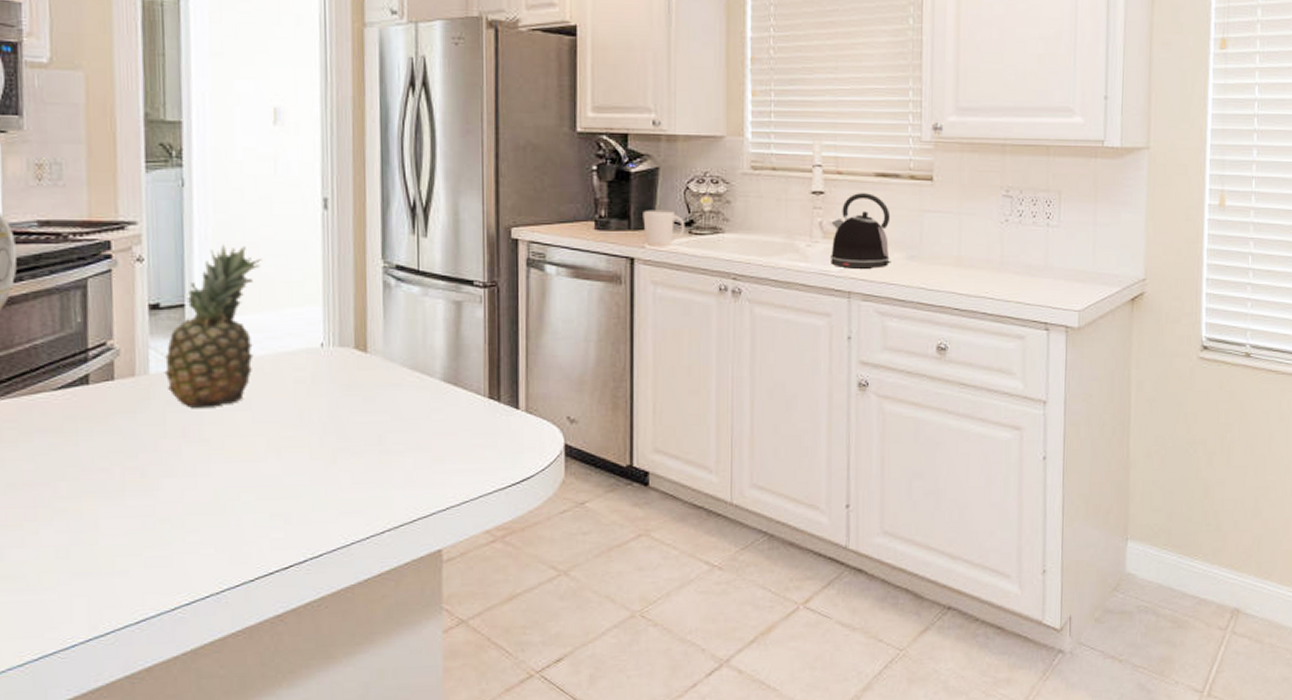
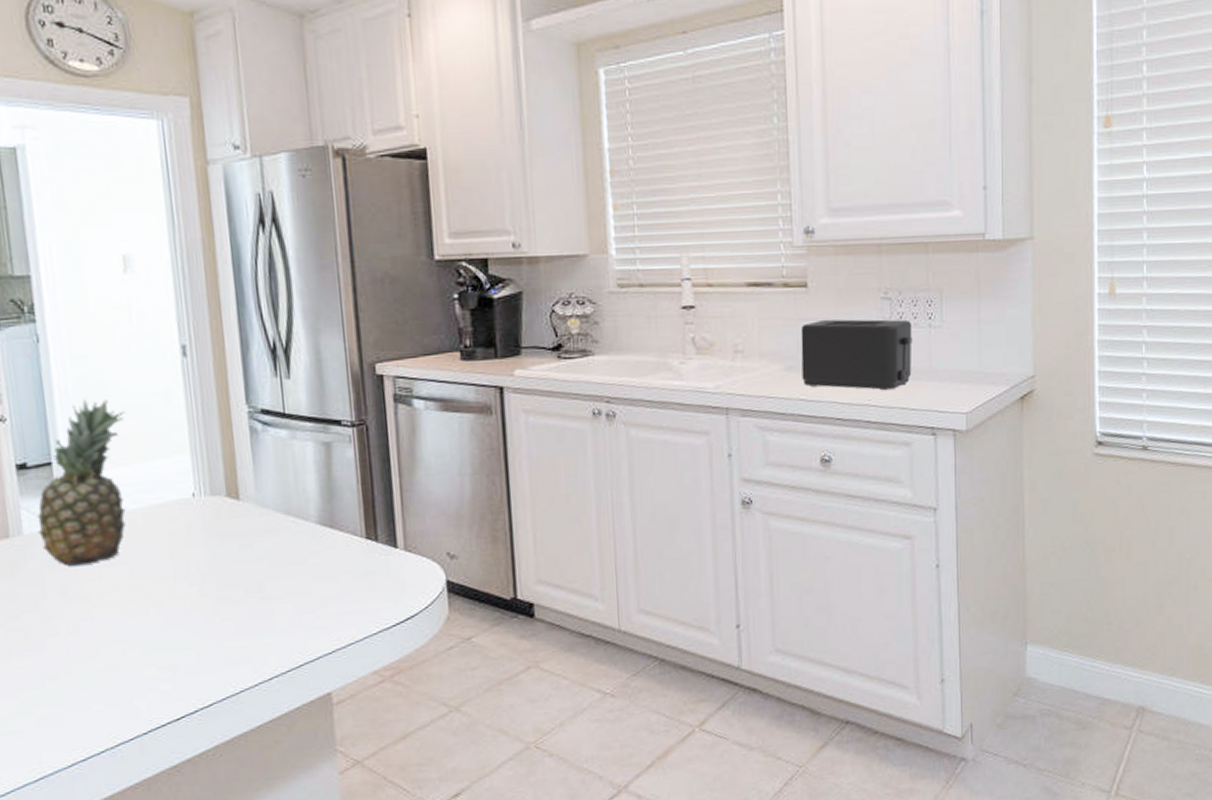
mug: present [643,210,685,247] -> none [509,335,554,375]
kettle: present [831,193,891,269] -> none [704,304,769,384]
toaster: none [923,212,1031,285] -> present [800,319,913,391]

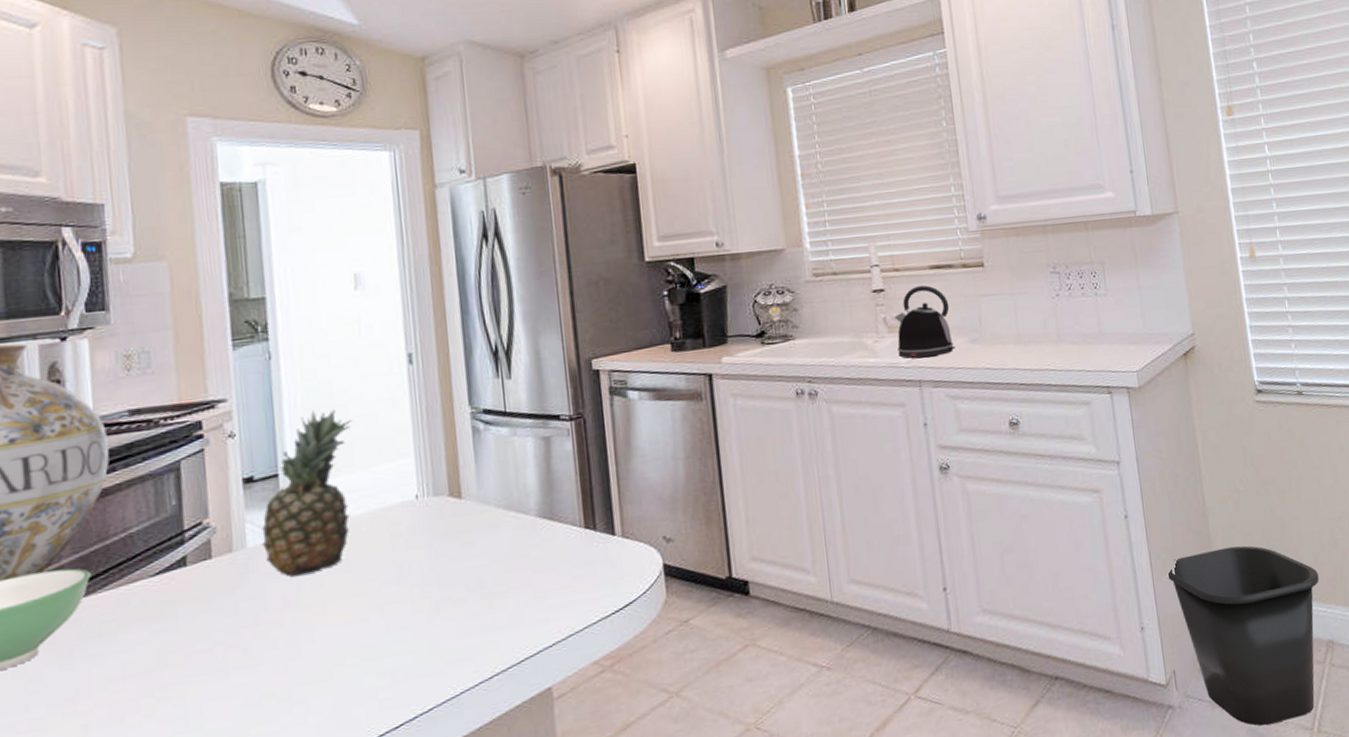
kettle: none [704,304,769,384] -> present [894,285,956,359]
toaster: present [800,319,913,391] -> none [981,290,1084,356]
waste bin: none [974,604,1138,785] -> present [1166,545,1319,726]

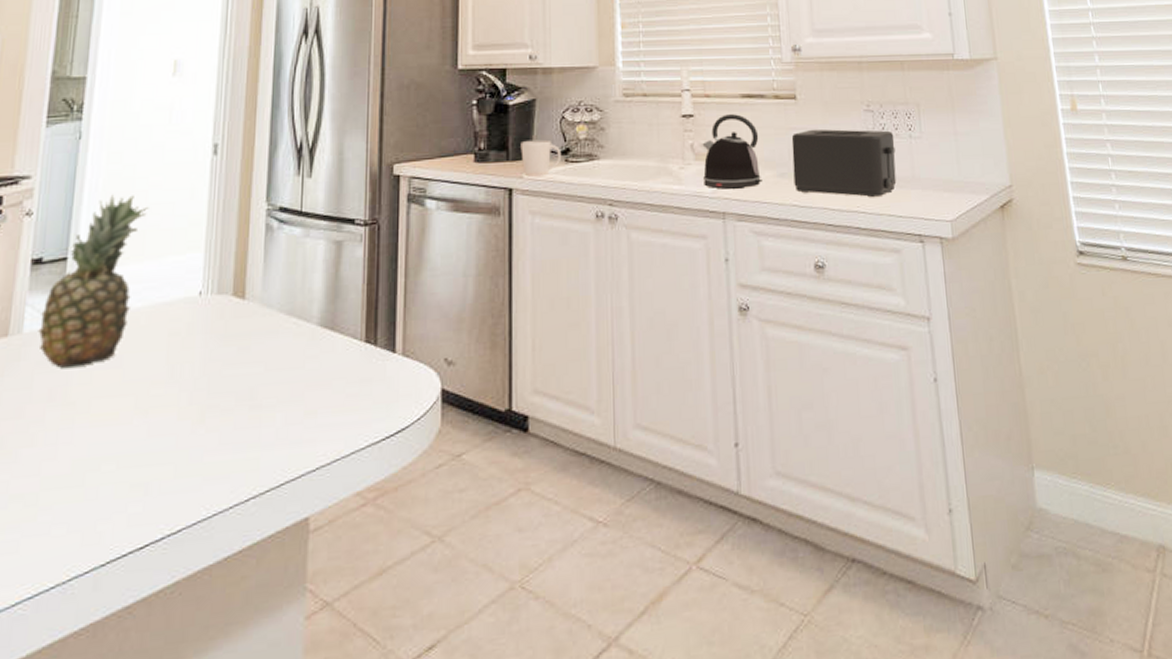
mug: none [715,324,758,362] -> present [520,139,562,177]
toaster: none [981,290,1084,356] -> present [791,129,897,198]
waste bin: present [1166,545,1319,726] -> none [978,424,1148,642]

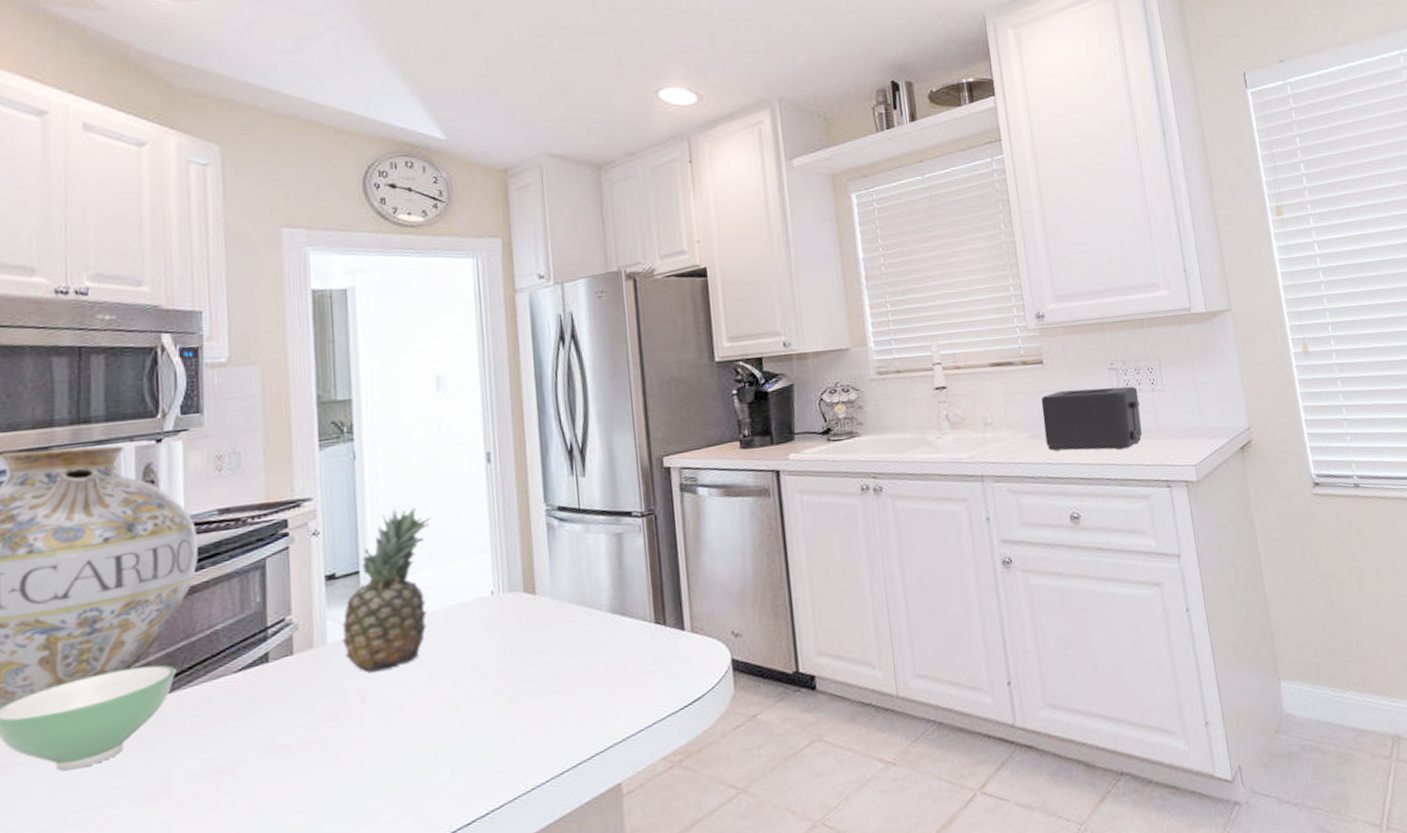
mug: present [520,139,562,177] -> none [783,421,824,458]
kettle: present [702,114,763,189] -> none [956,382,1017,454]

